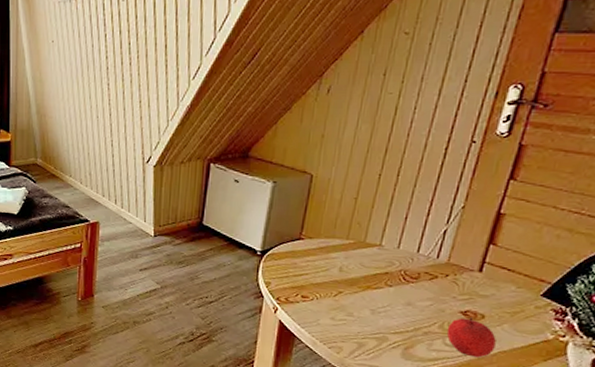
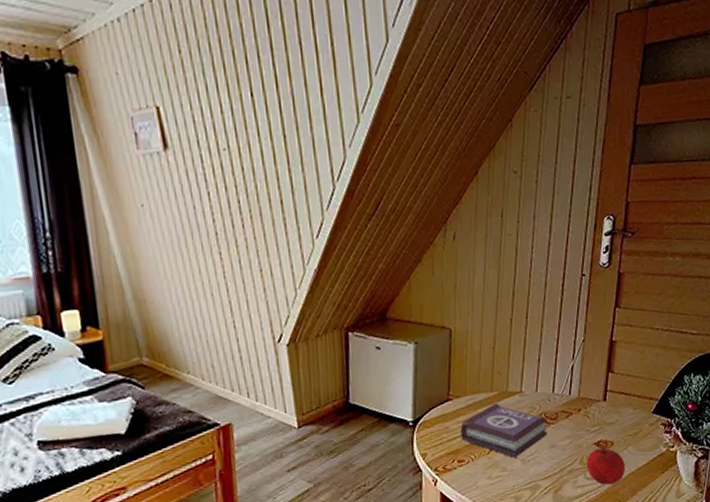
book: none [308,250,408,306] -> present [460,402,548,458]

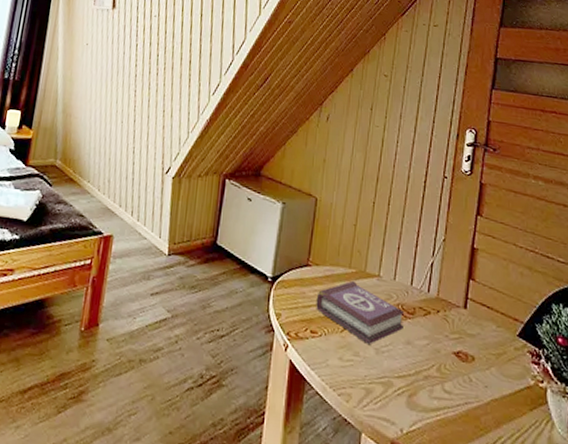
apple: present [586,446,625,485] -> none [444,359,487,407]

